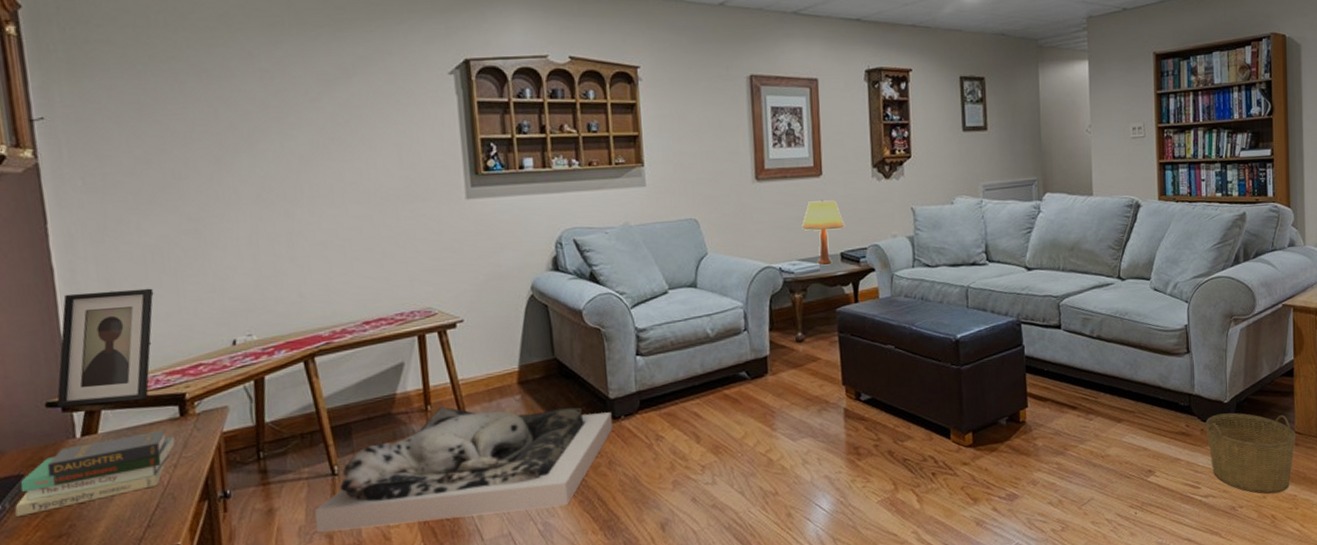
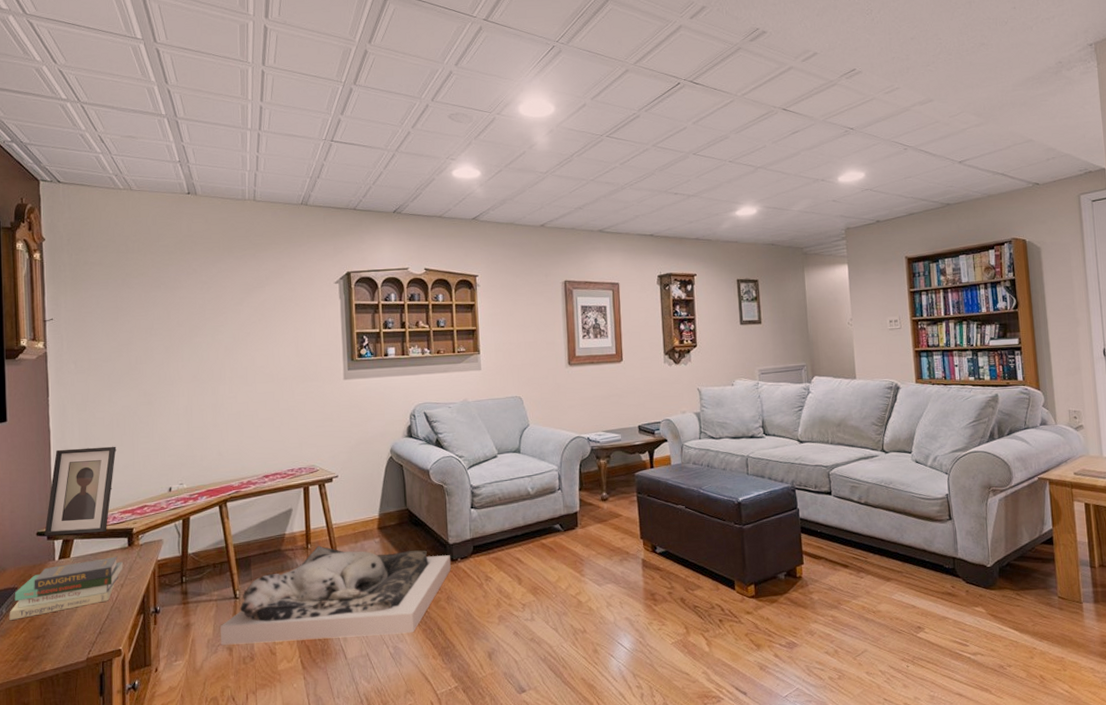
table lamp: present [802,199,845,265] -> none [606,381,642,436]
basket: present [1206,412,1296,494] -> none [970,576,1060,655]

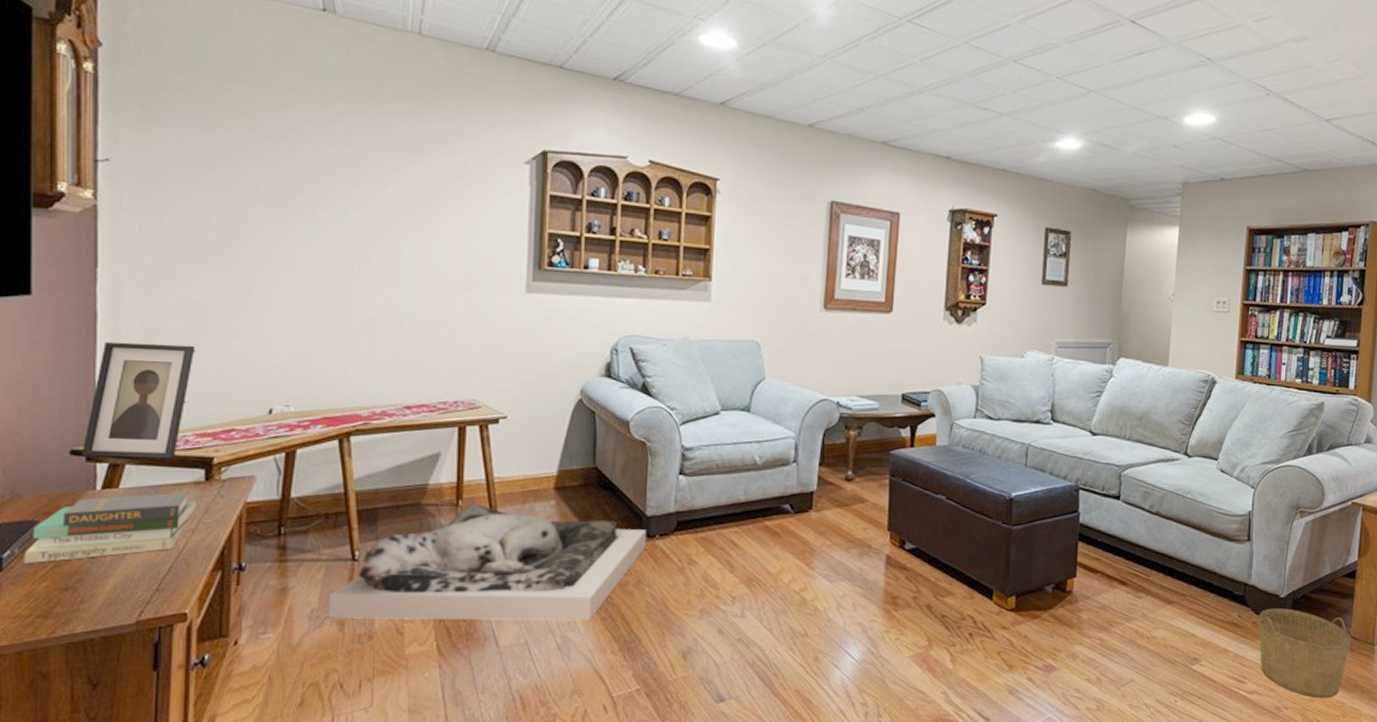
basket: none [970,576,1060,655] -> present [1258,608,1351,697]

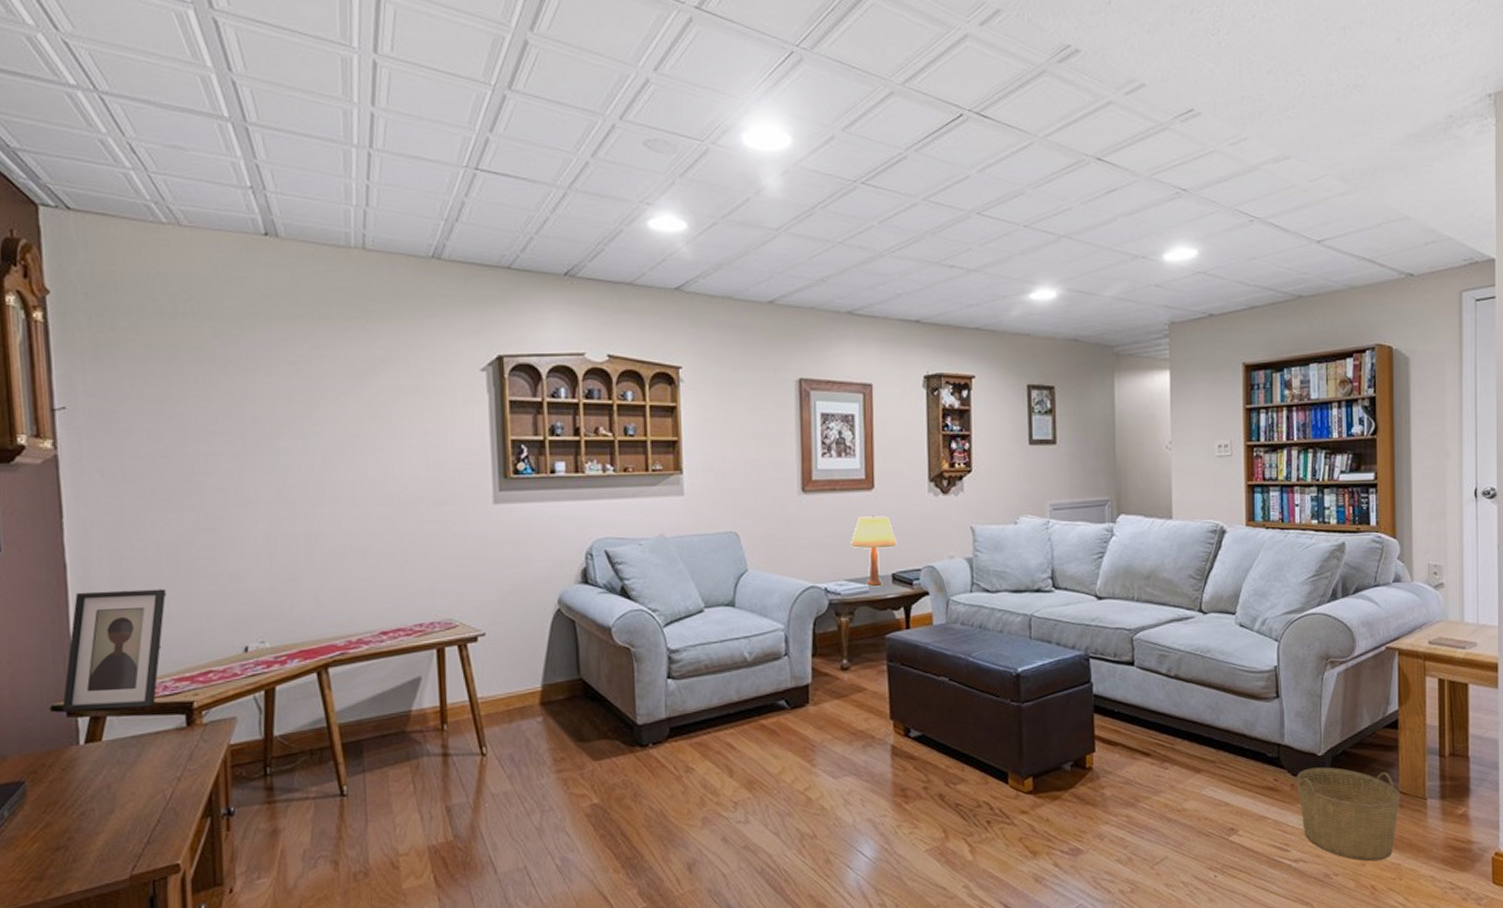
books: present [24,492,196,565] -> none [13,739,180,827]
dog bed: present [328,503,646,621] -> none [320,726,639,858]
table lamp: none [865,337,909,404] -> present [850,515,897,586]

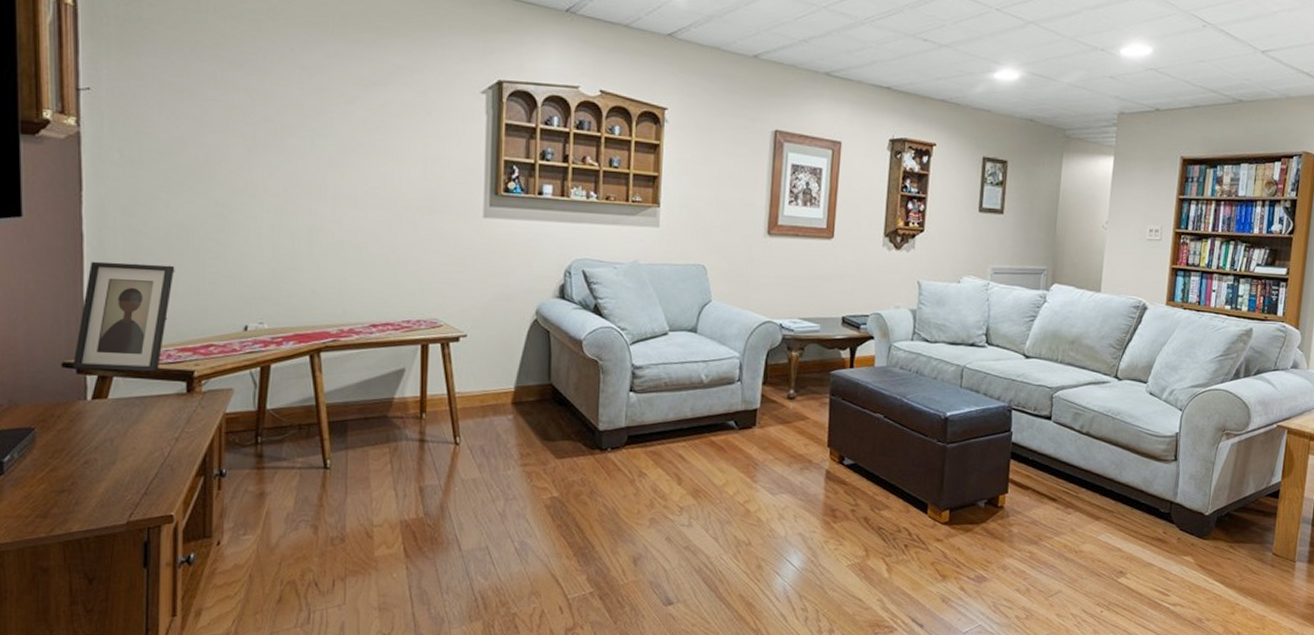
table lamp: present [850,515,897,586] -> none [807,262,850,327]
basket: present [1296,767,1400,861] -> none [1183,525,1273,611]

